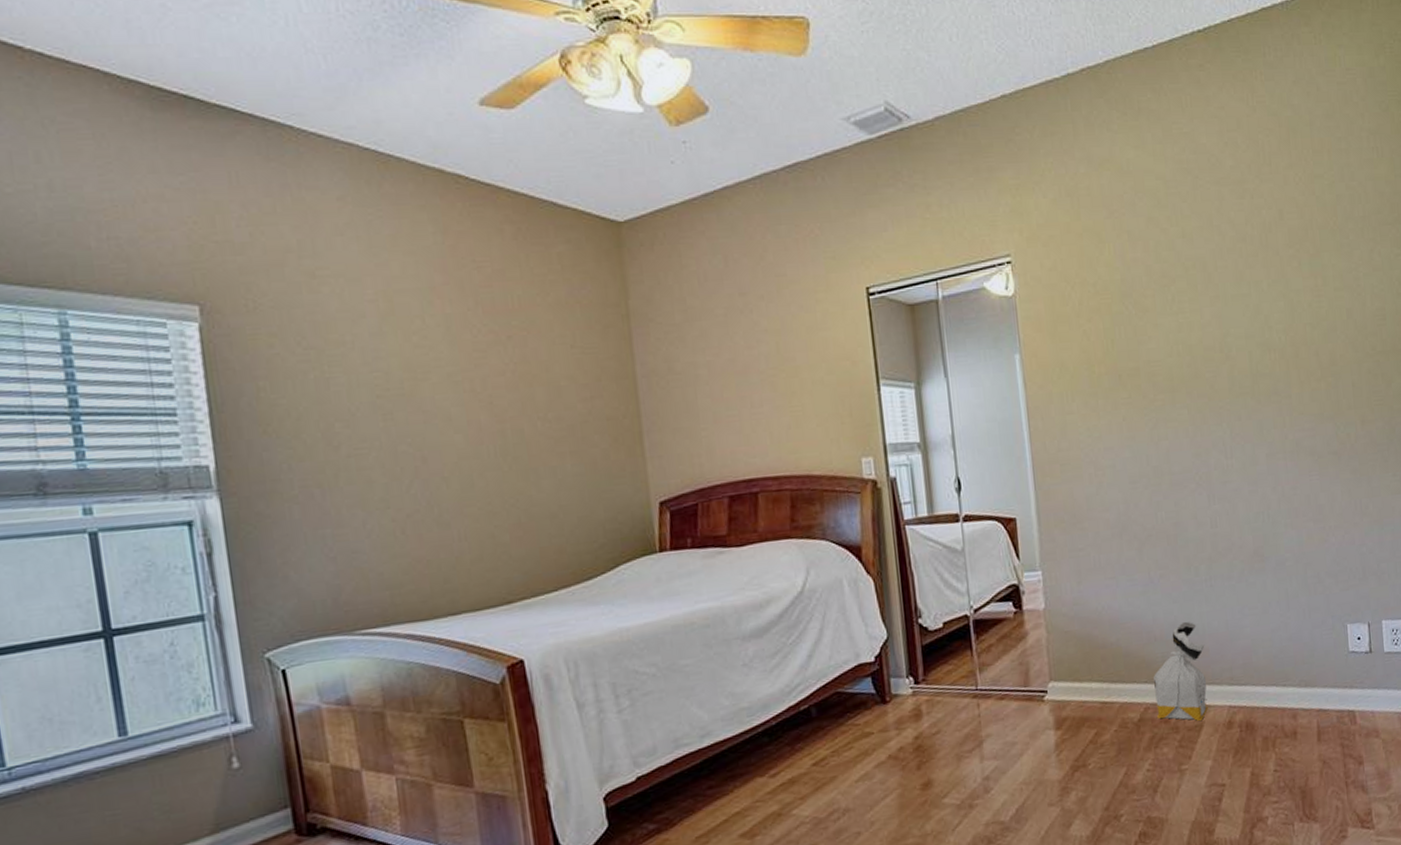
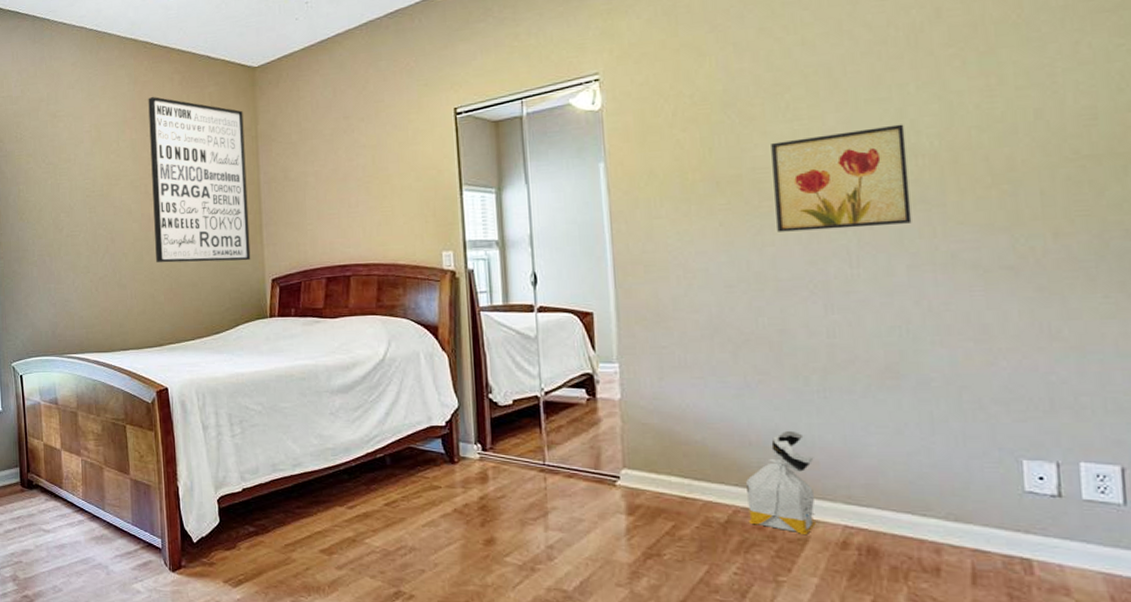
wall art: none [466,253,630,489] -> present [148,96,251,263]
wall art: none [1162,319,1269,426] -> present [771,124,912,232]

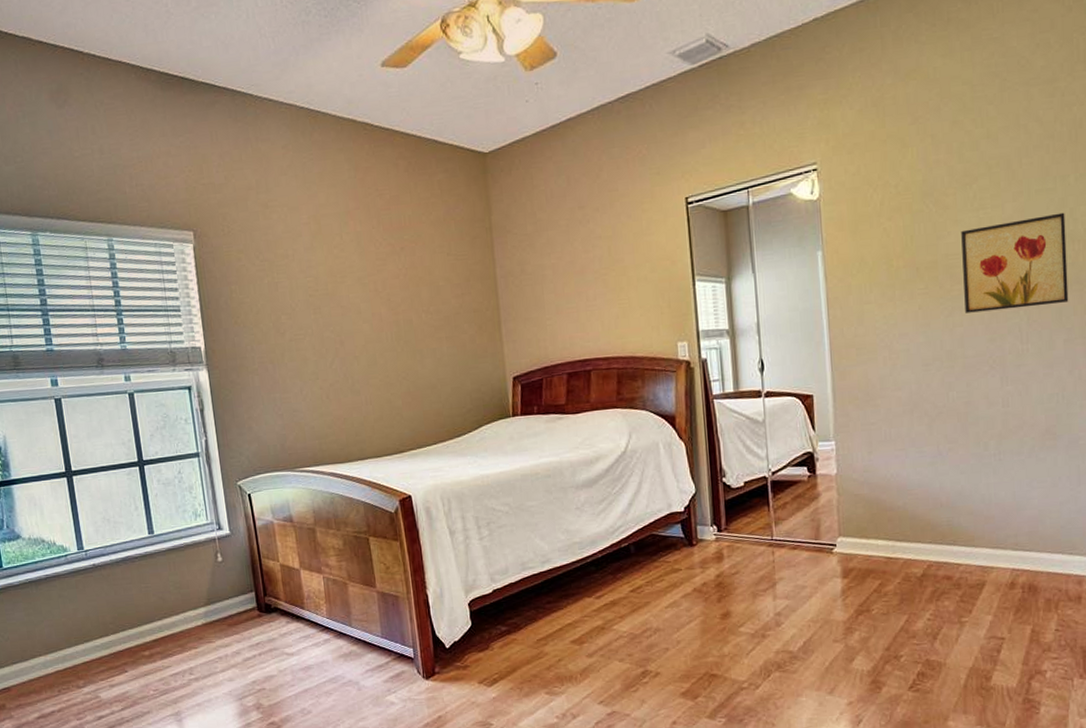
wall art: present [148,96,251,263] -> none [372,184,491,366]
bag: present [746,430,816,536] -> none [938,490,991,581]

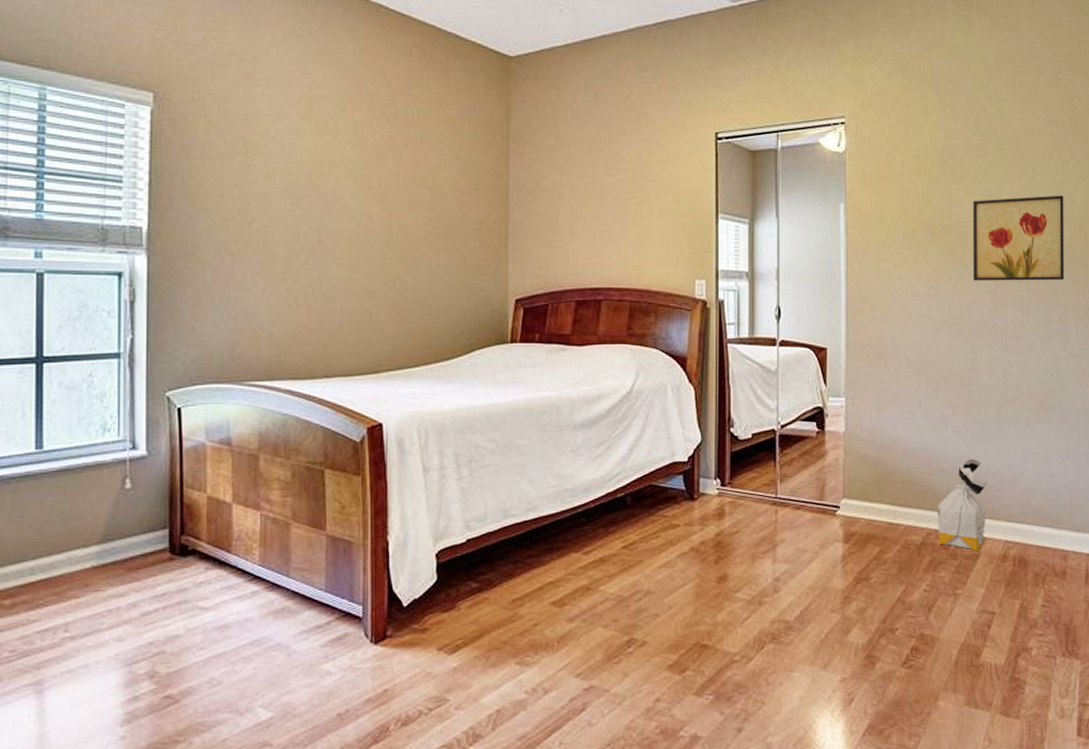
bag: none [938,490,991,581] -> present [937,458,988,552]

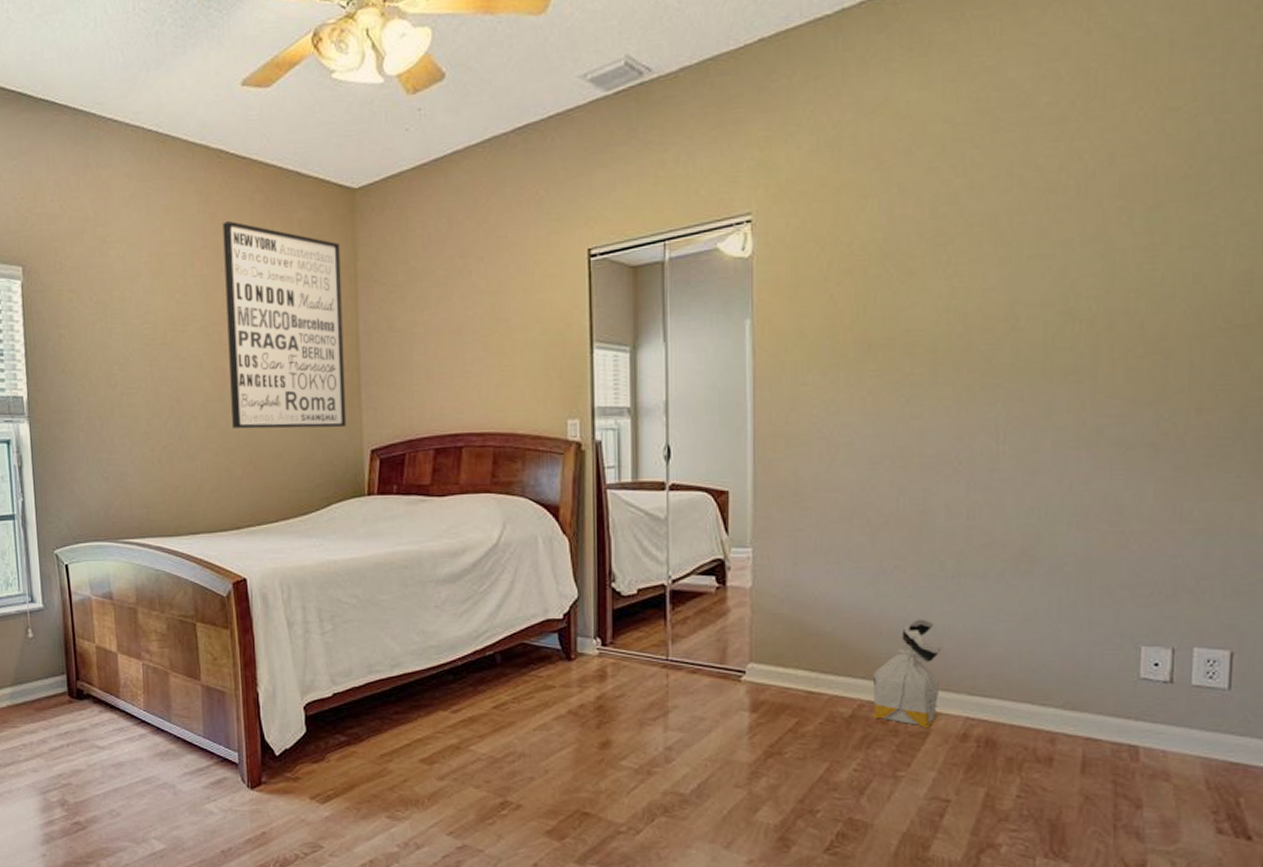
wall art: none [377,71,494,277] -> present [222,220,347,429]
wall art: present [973,195,1064,281] -> none [927,284,1065,403]

